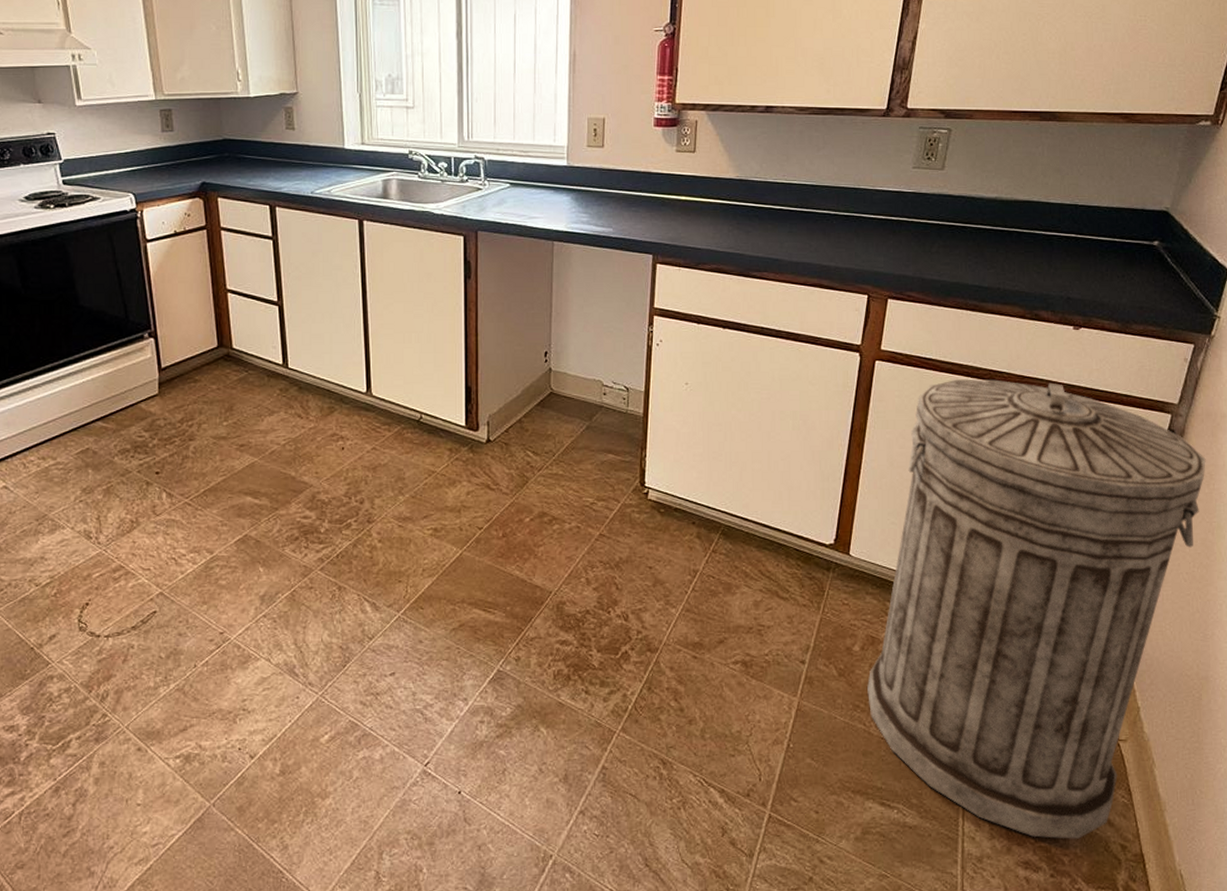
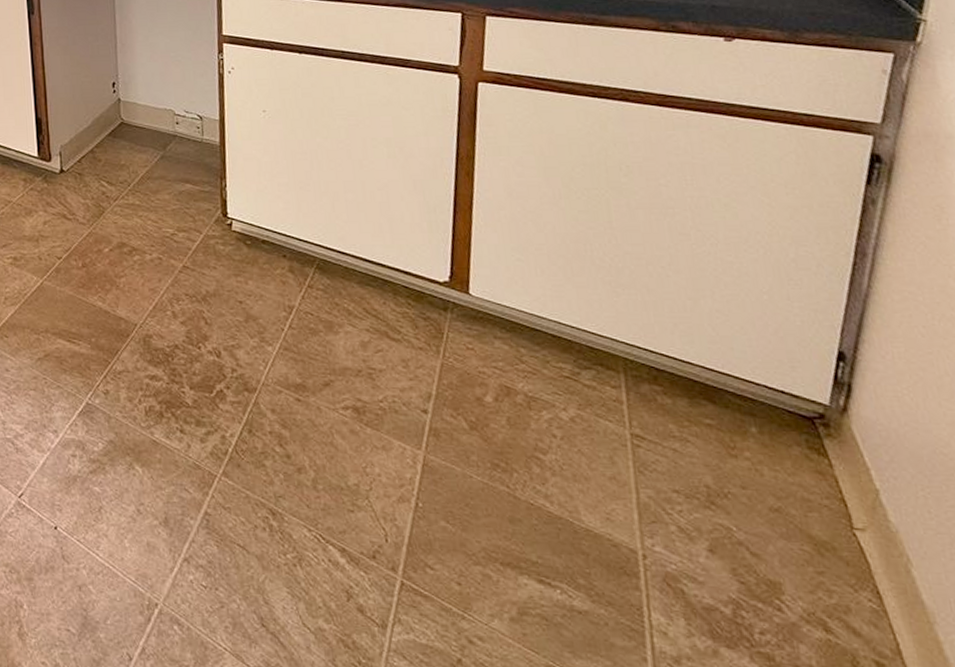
trash can: present [867,378,1206,839] -> none [506,99,933,648]

